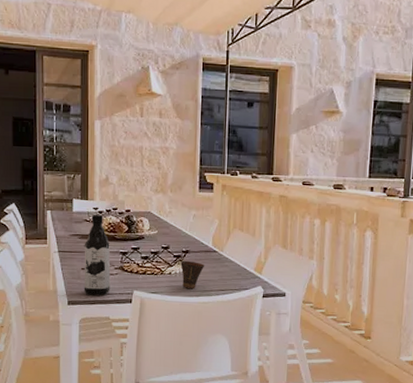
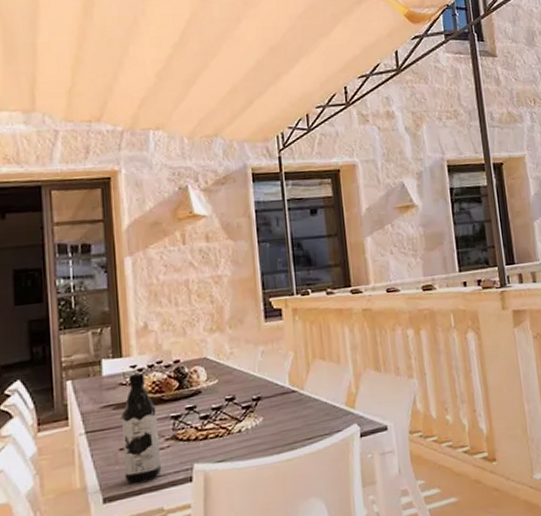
cup: present [180,260,205,288] -> none [252,409,284,446]

